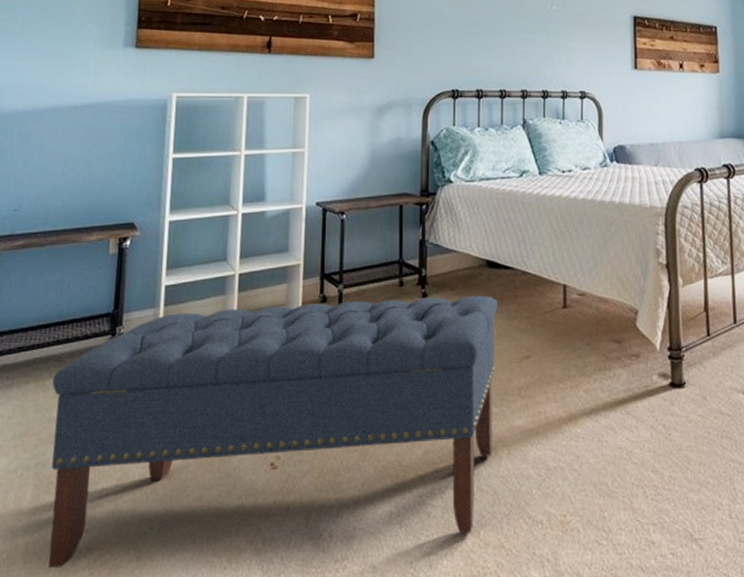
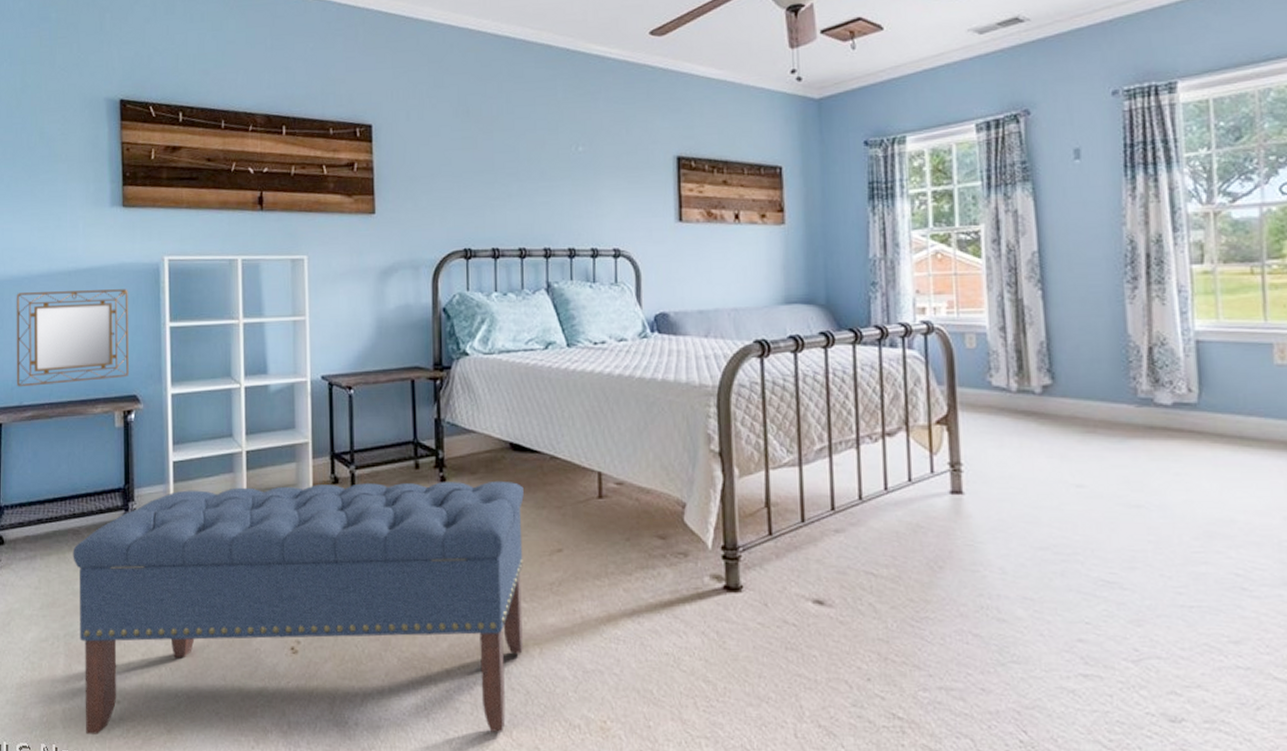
home mirror: none [10,123,134,217] -> present [16,289,129,387]

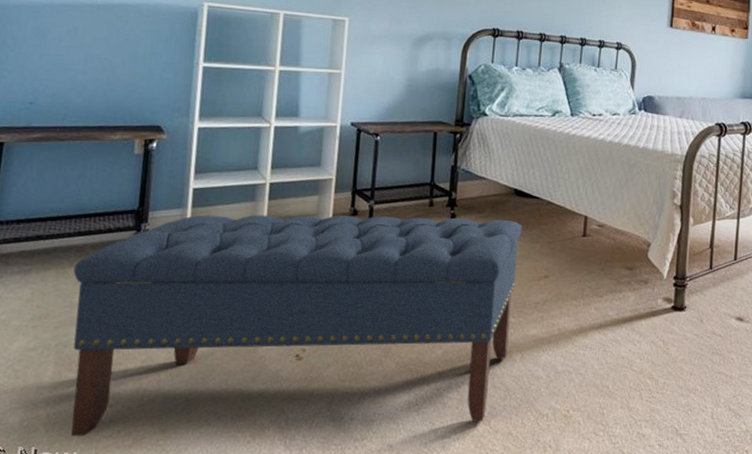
home mirror: present [16,289,129,387] -> none [25,19,162,110]

